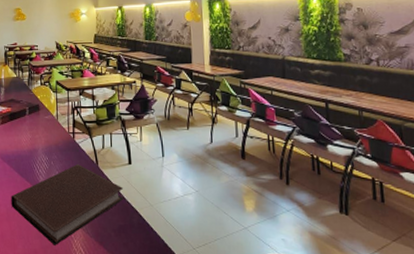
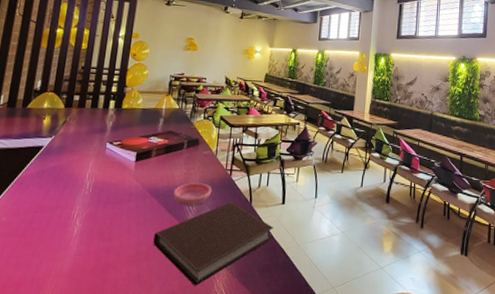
saucer: none [22,147,58,169] -> present [173,182,212,206]

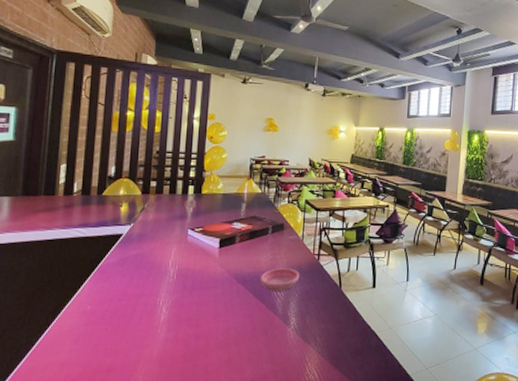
notebook: present [153,202,274,286] -> none [242,287,365,369]

